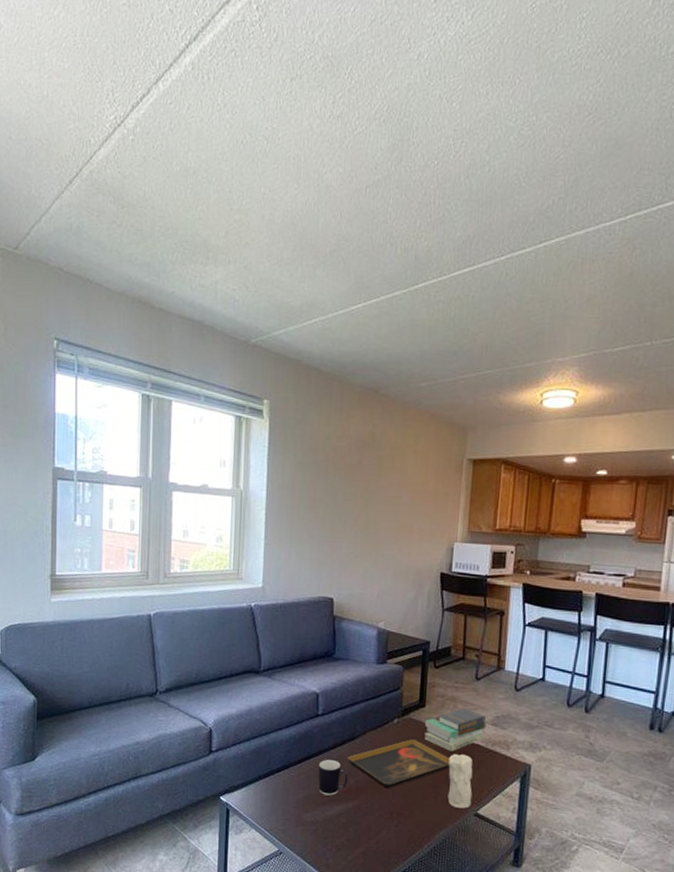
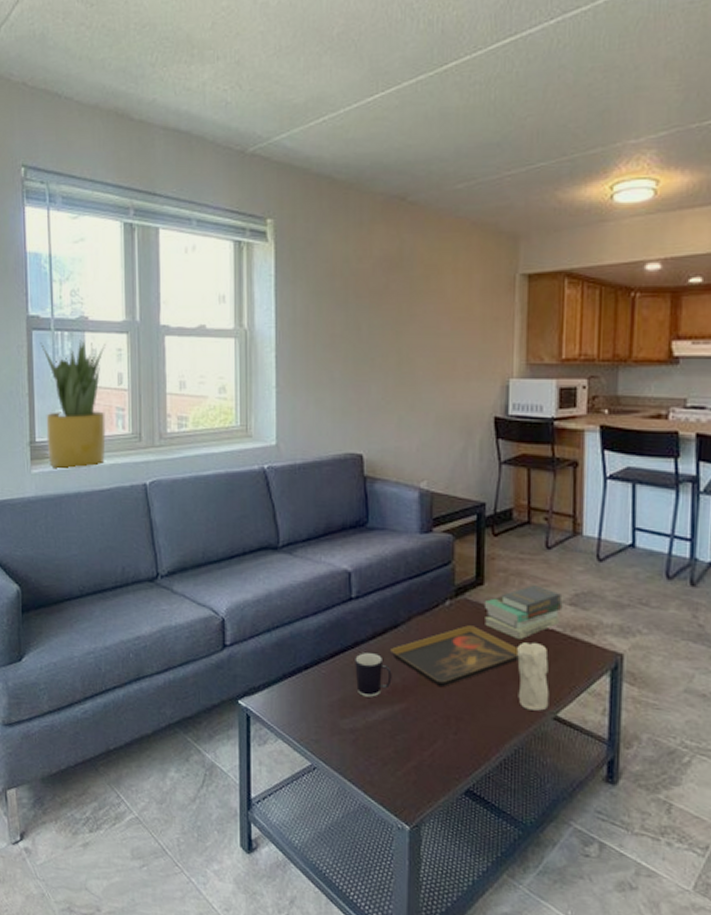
planter: none [63,490,122,600] -> present [40,339,107,469]

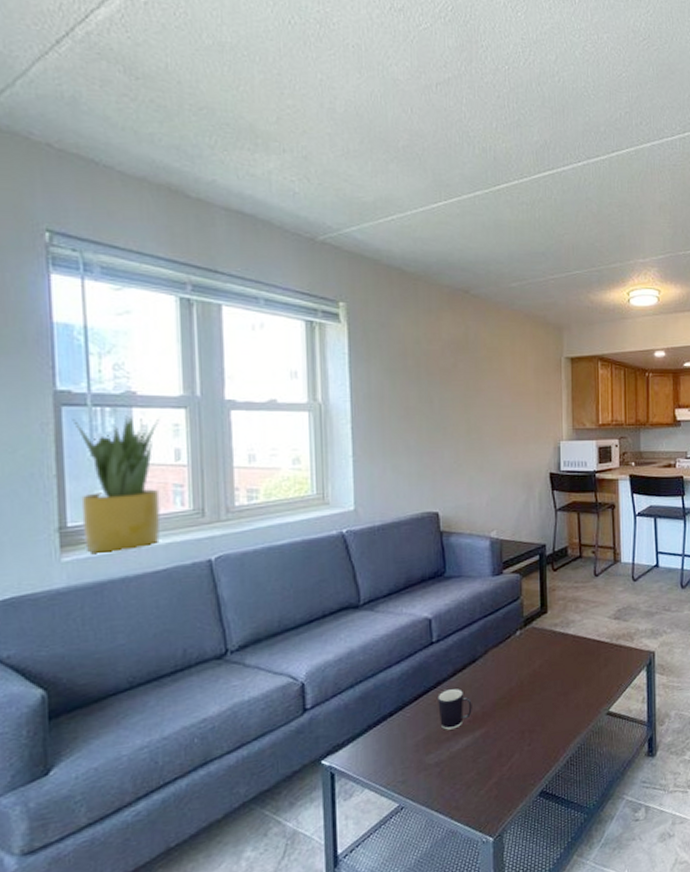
decorative tray: present [390,625,519,688] -> none [470,649,578,708]
books: present [484,585,563,639] -> none [548,607,609,654]
candle: present [517,642,549,711] -> none [576,653,603,711]

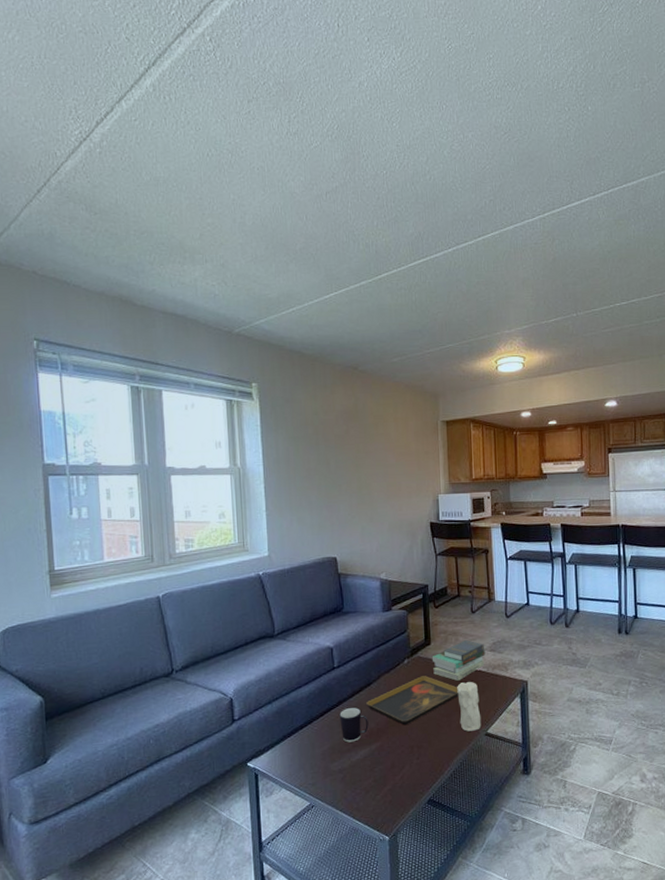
planter: present [72,415,161,553] -> none [56,482,121,591]
decorative tray: none [470,649,578,708] -> present [366,676,459,726]
books: none [548,607,609,654] -> present [431,640,486,681]
candle: none [576,653,603,711] -> present [457,681,482,732]

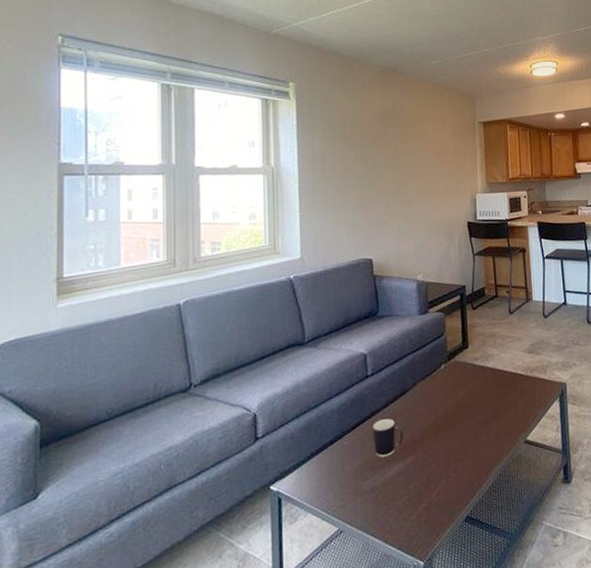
decorative tray: present [366,676,459,726] -> none [401,381,497,436]
books: present [431,640,486,681] -> none [469,342,524,386]
candle: present [457,681,482,732] -> none [495,385,521,440]

